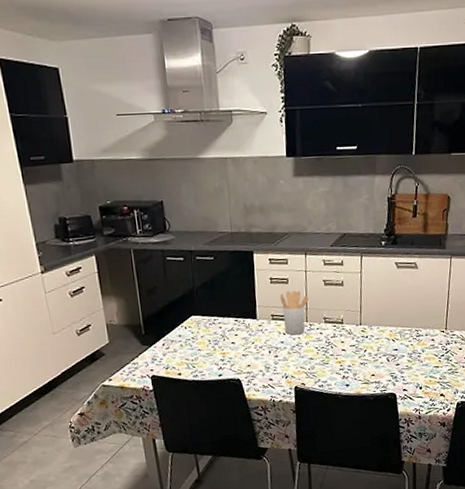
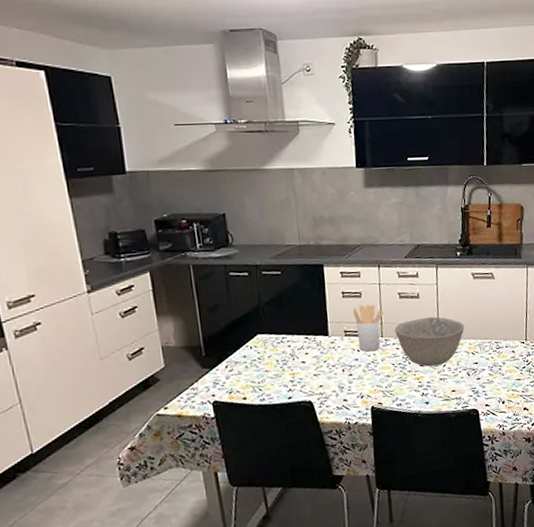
bowl: none [319,303,386,352] -> present [395,316,465,367]

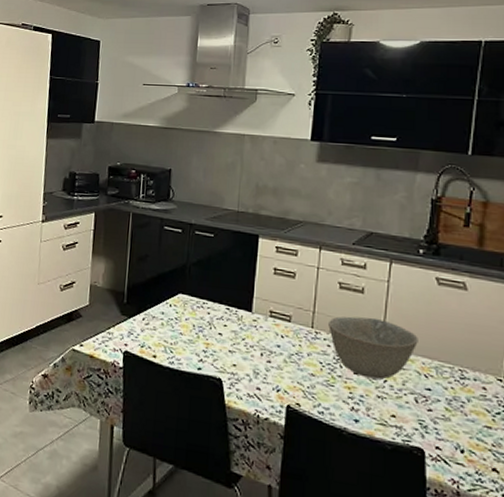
utensil holder: present [353,304,384,352] -> none [283,286,319,342]

